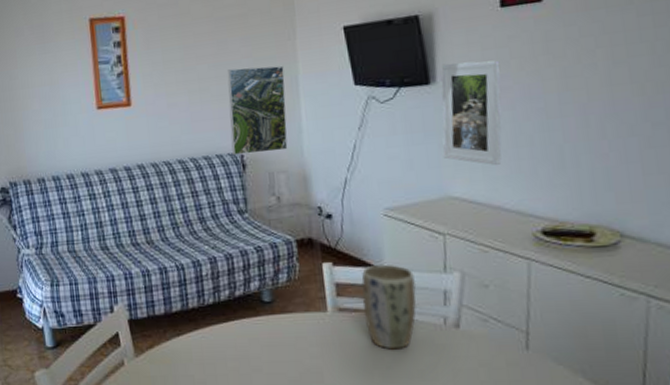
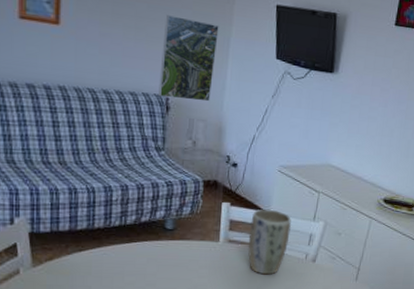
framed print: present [441,60,502,166] -> none [331,59,385,147]

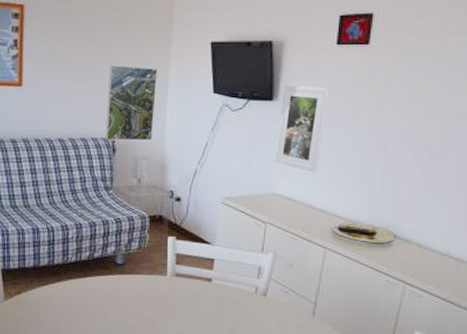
plant pot: present [248,209,292,275] -> none [195,241,239,309]
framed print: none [331,59,385,147] -> present [274,85,329,173]

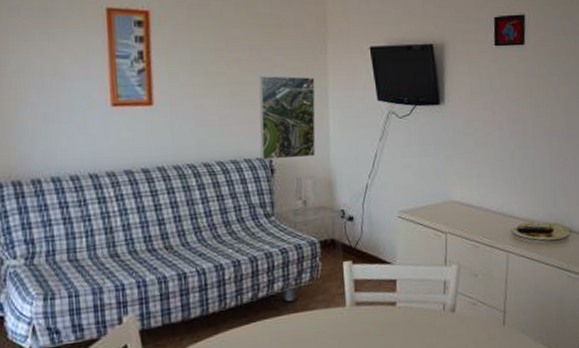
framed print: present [274,85,329,173] -> none [447,88,493,176]

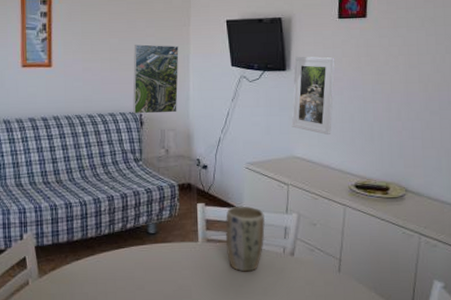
plant pot: none [377,260,423,336] -> present [225,205,266,272]
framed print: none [447,88,493,176] -> present [291,56,335,136]

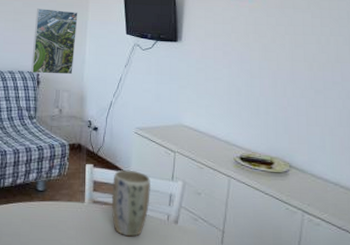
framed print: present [291,56,335,136] -> none [180,29,225,107]

